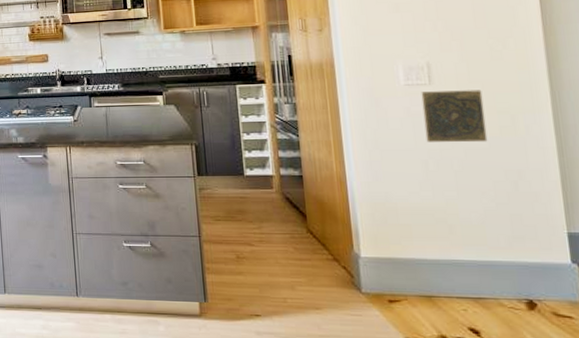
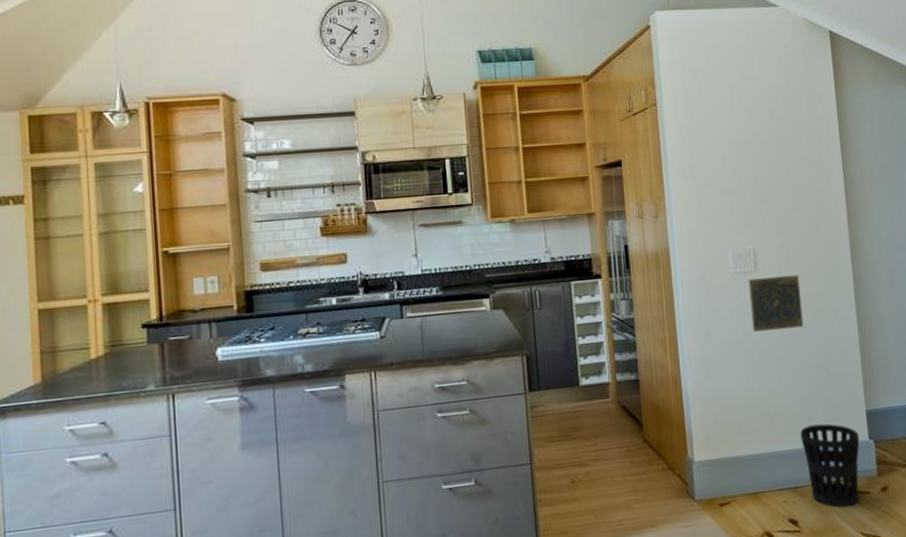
wastebasket: none [483,240,560,328] -> present [800,423,860,508]

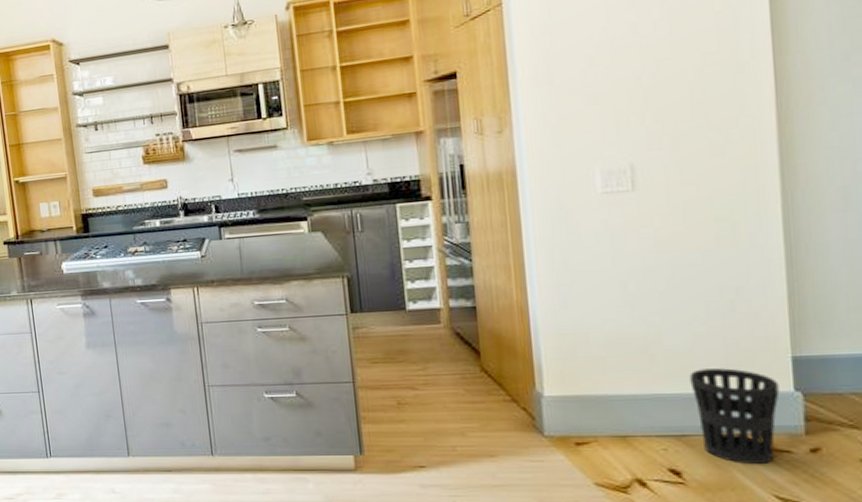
decorative tile: present [748,275,804,332] -> none [622,194,701,260]

